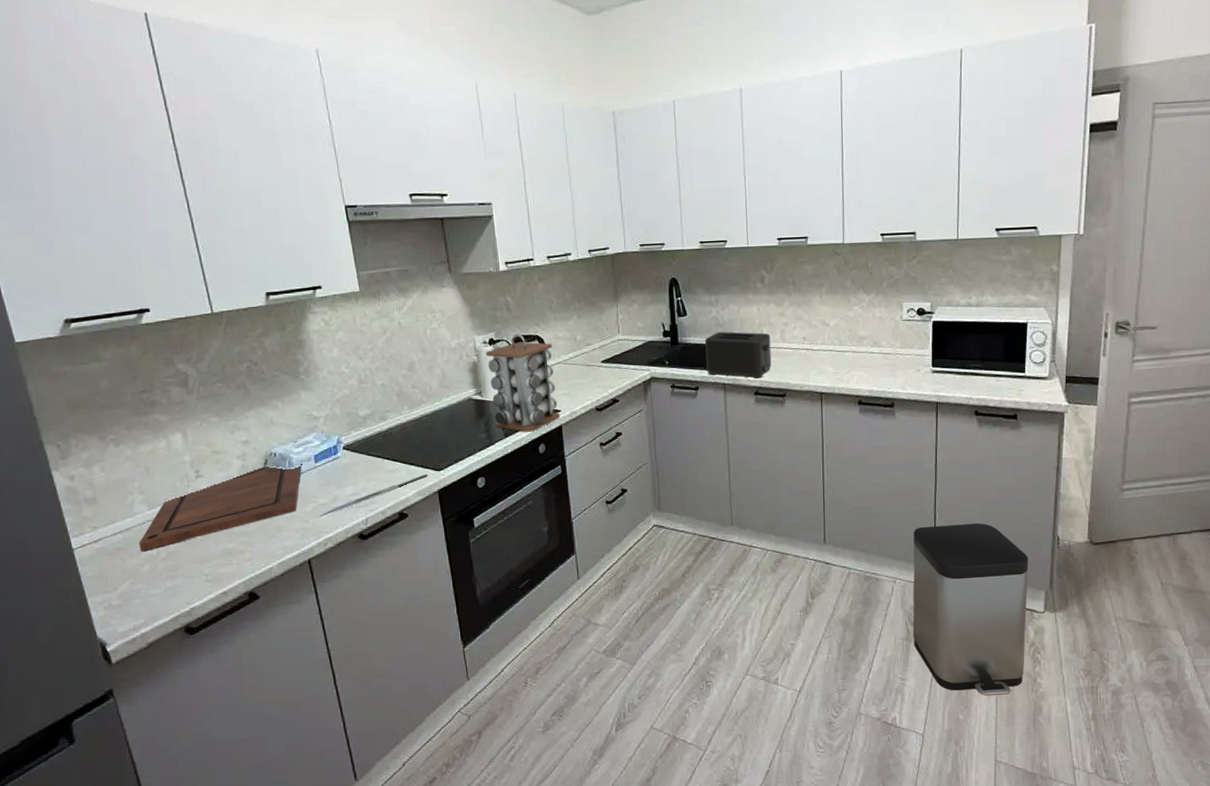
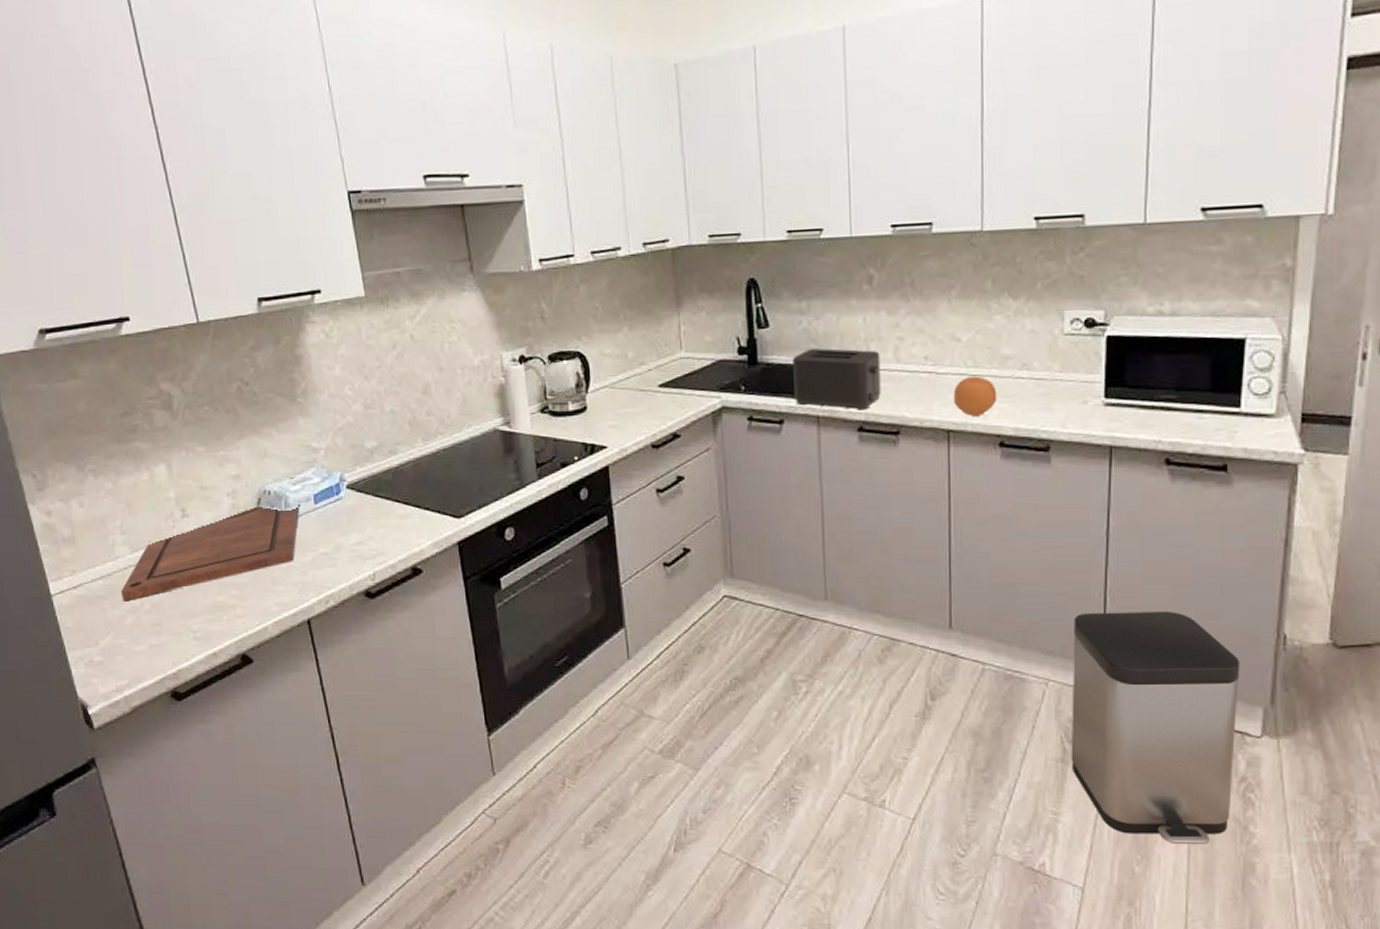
kitchen knife: present [320,474,428,518] -> none [320,521,446,570]
spice rack: present [486,334,560,432] -> none [515,350,607,473]
fruit: none [824,352,856,382] -> present [953,376,997,416]

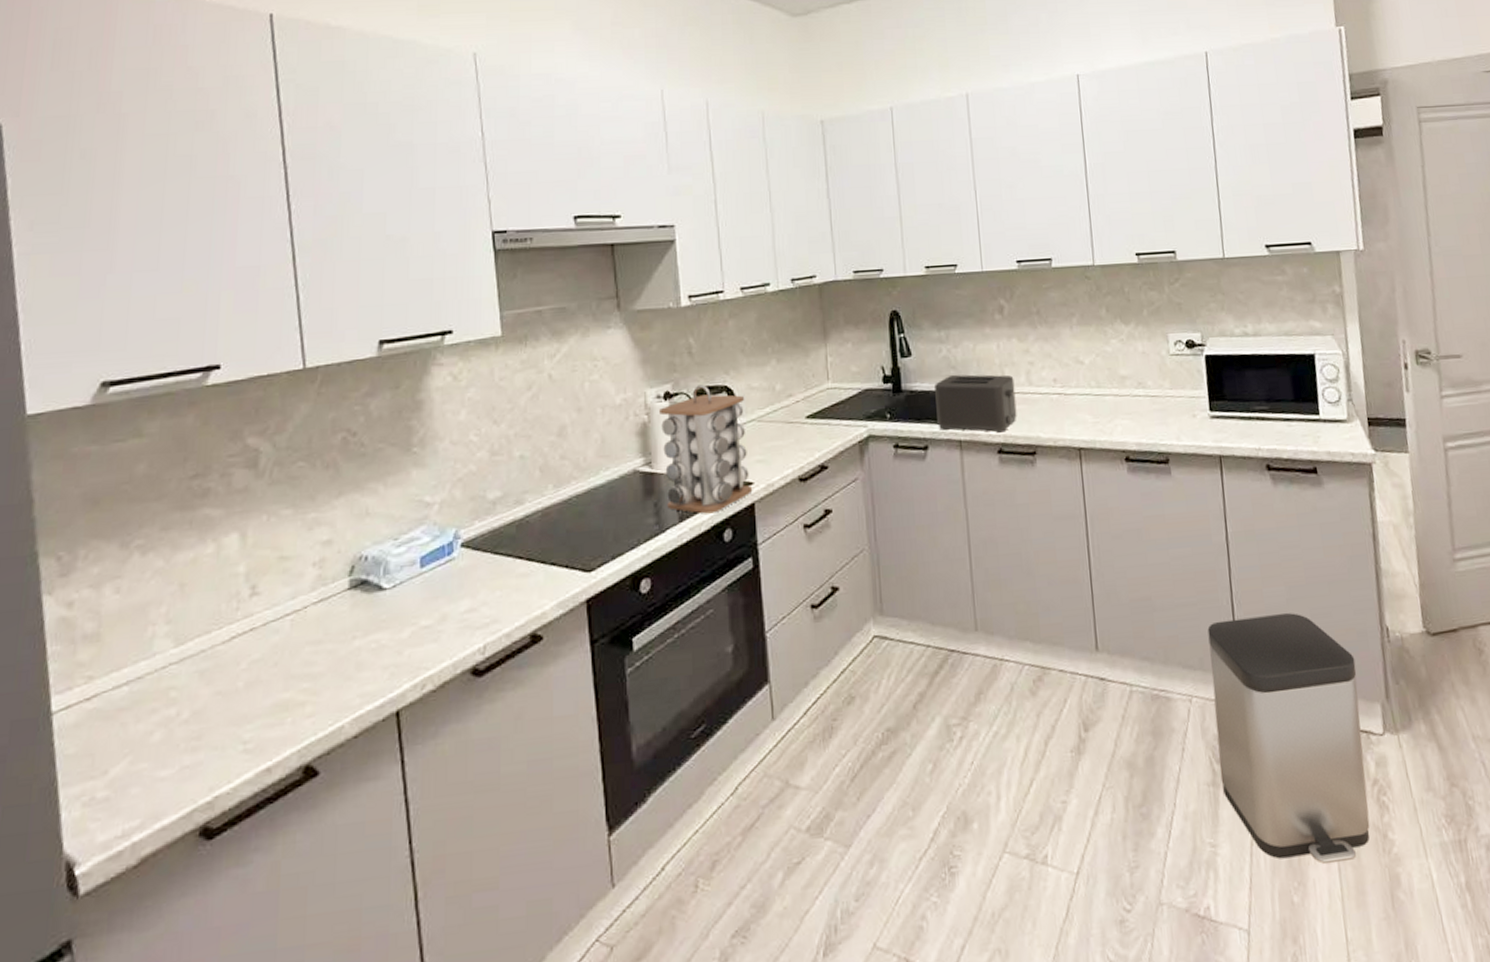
cutting board: present [120,505,300,602] -> none [151,570,402,712]
spice rack: none [515,350,607,473] -> present [659,384,753,514]
fruit: present [953,376,997,416] -> none [1081,395,1120,433]

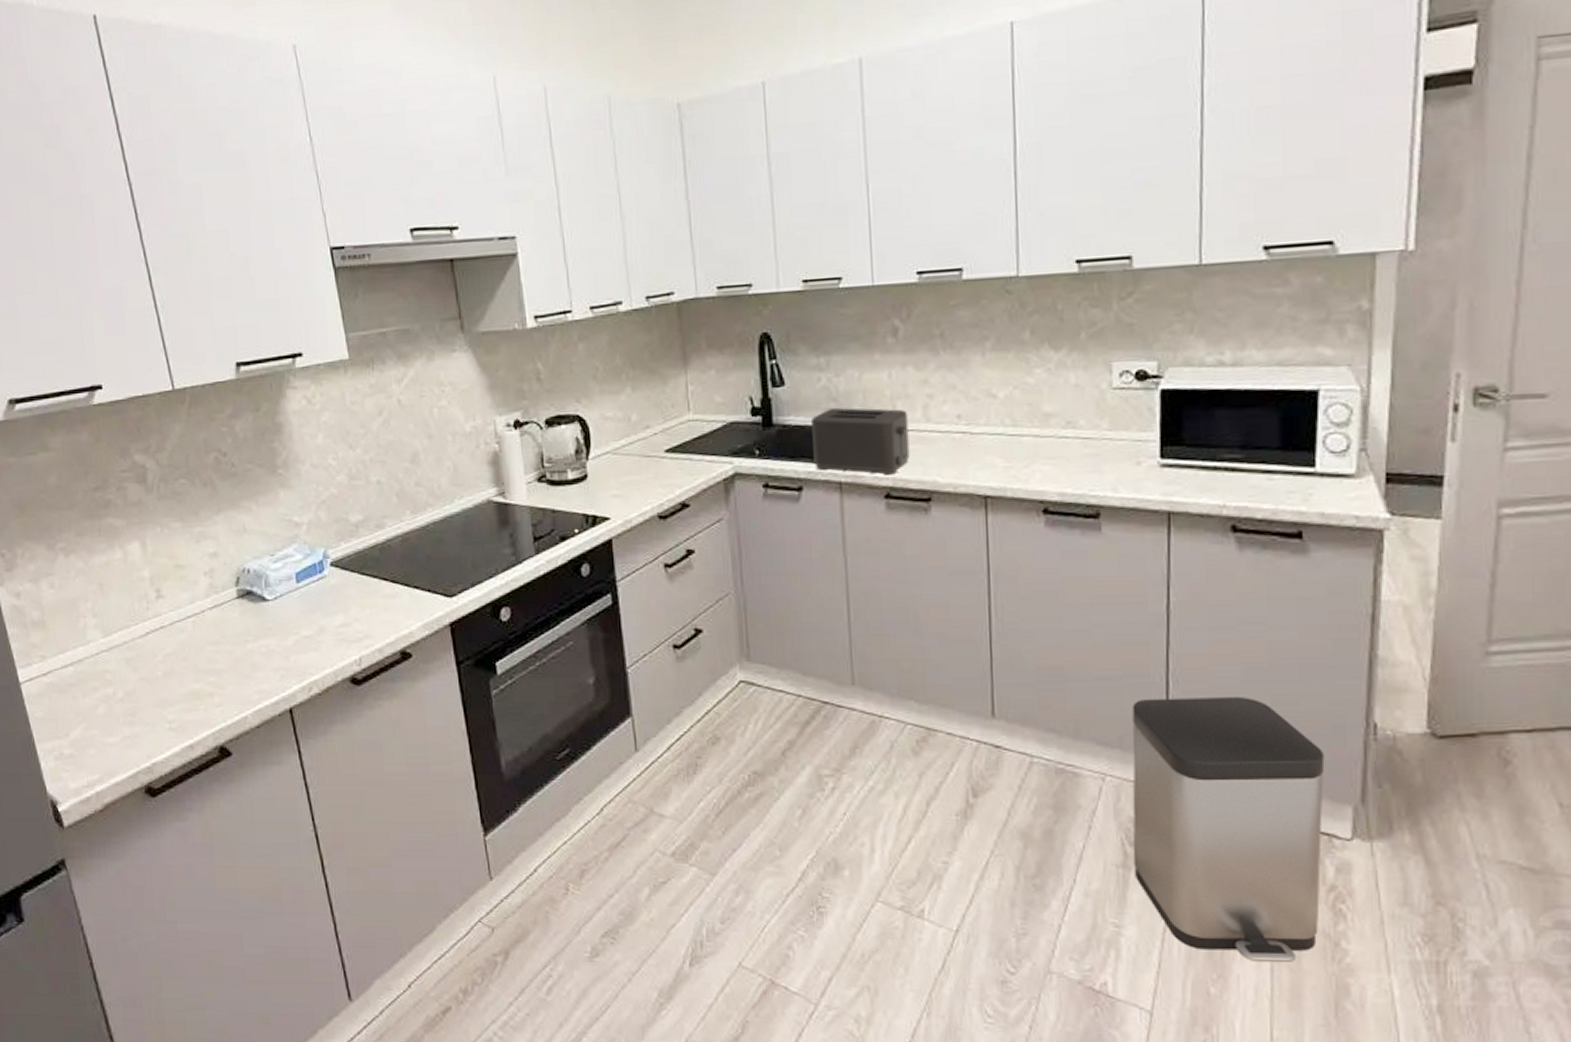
spice rack: present [659,384,753,514] -> none [510,413,610,547]

